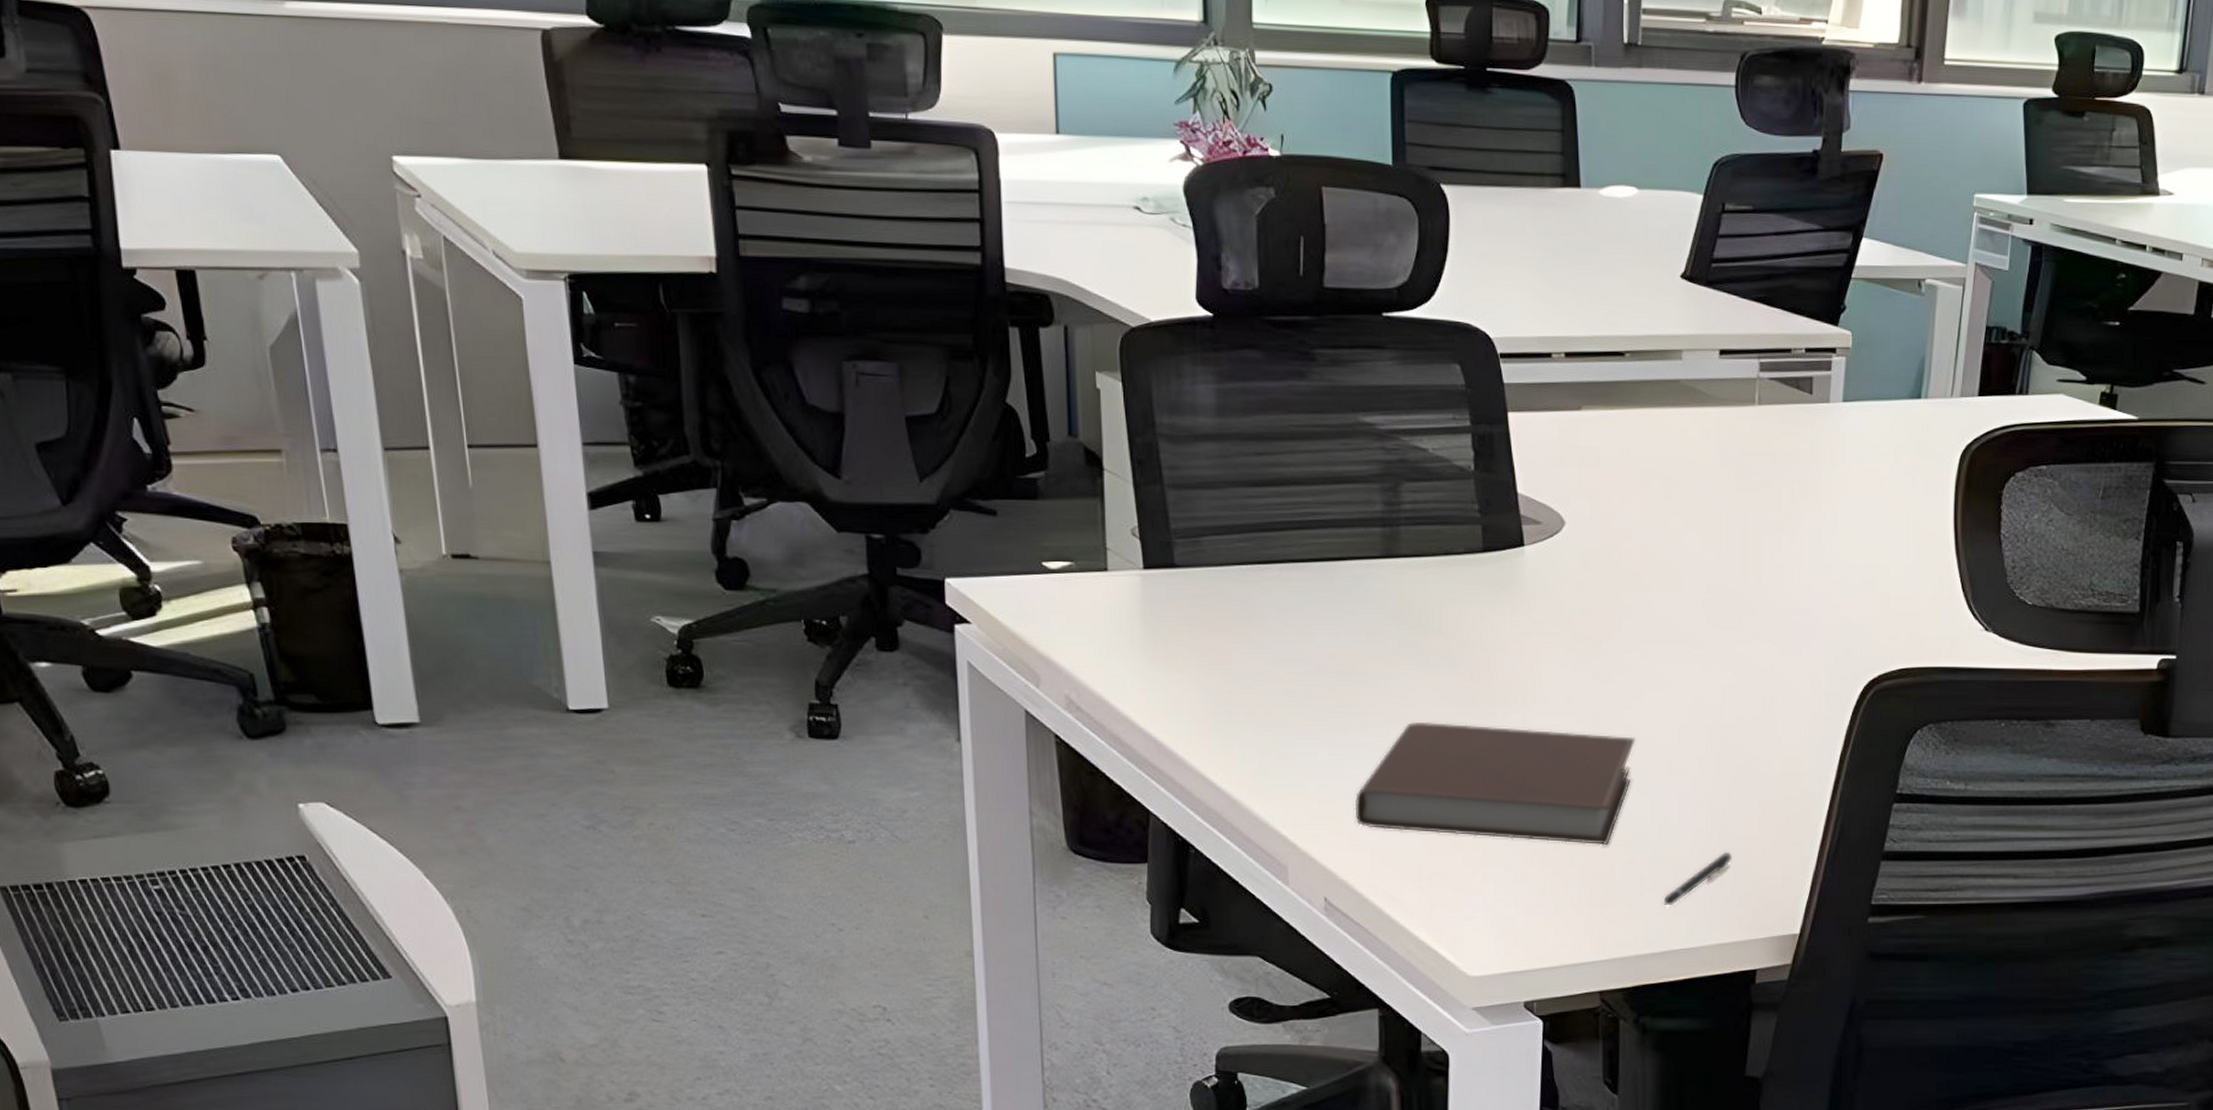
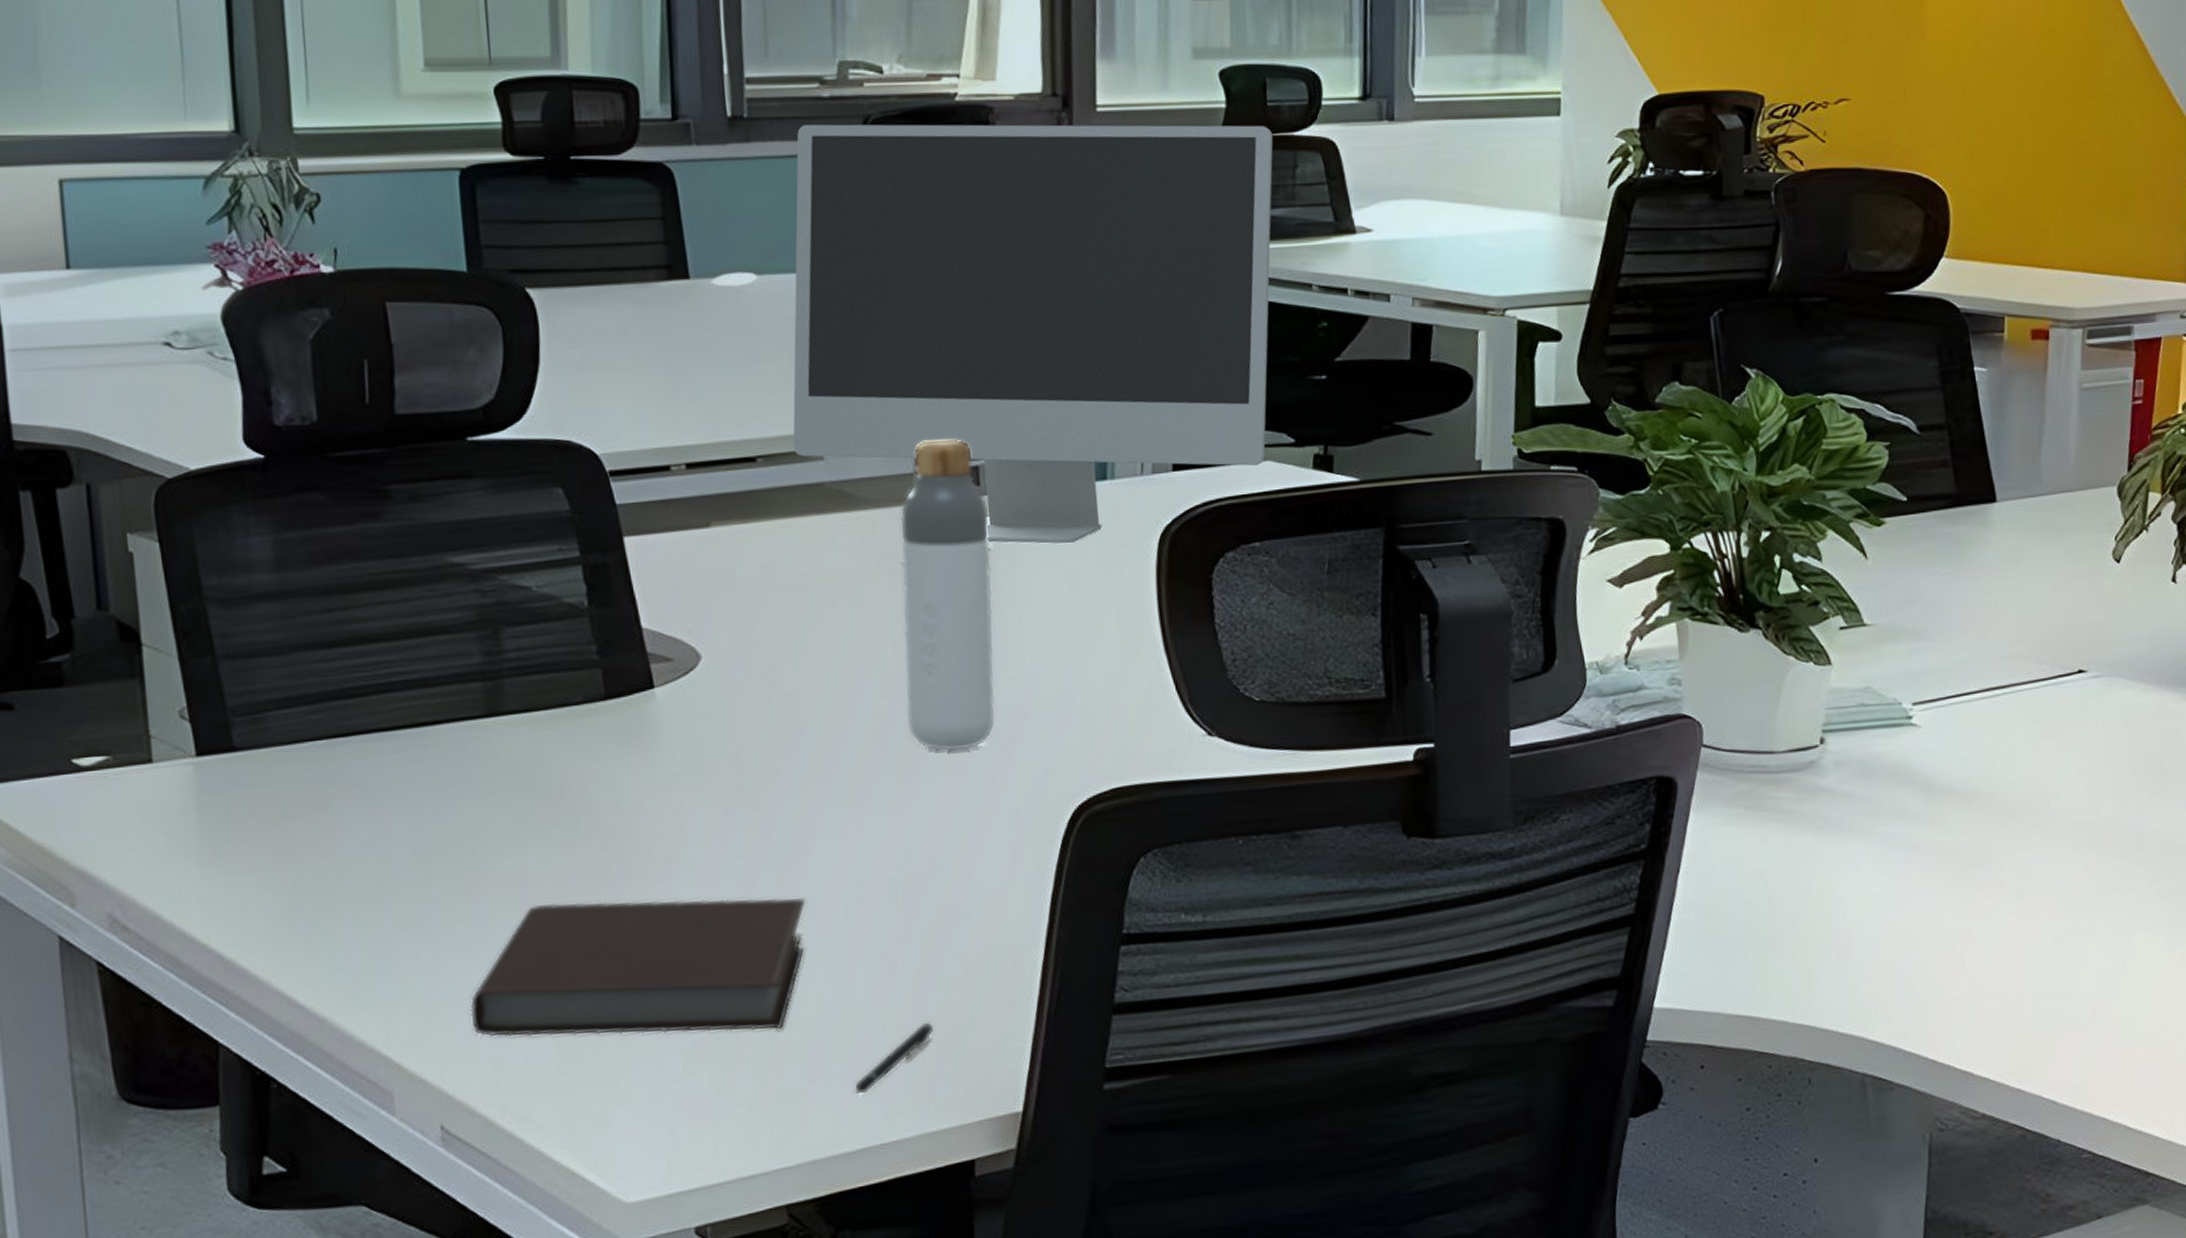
computer monitor: none [1657,56,2096,453] -> present [792,124,1273,544]
bottle: none [1733,350,1817,624] -> present [900,439,995,751]

